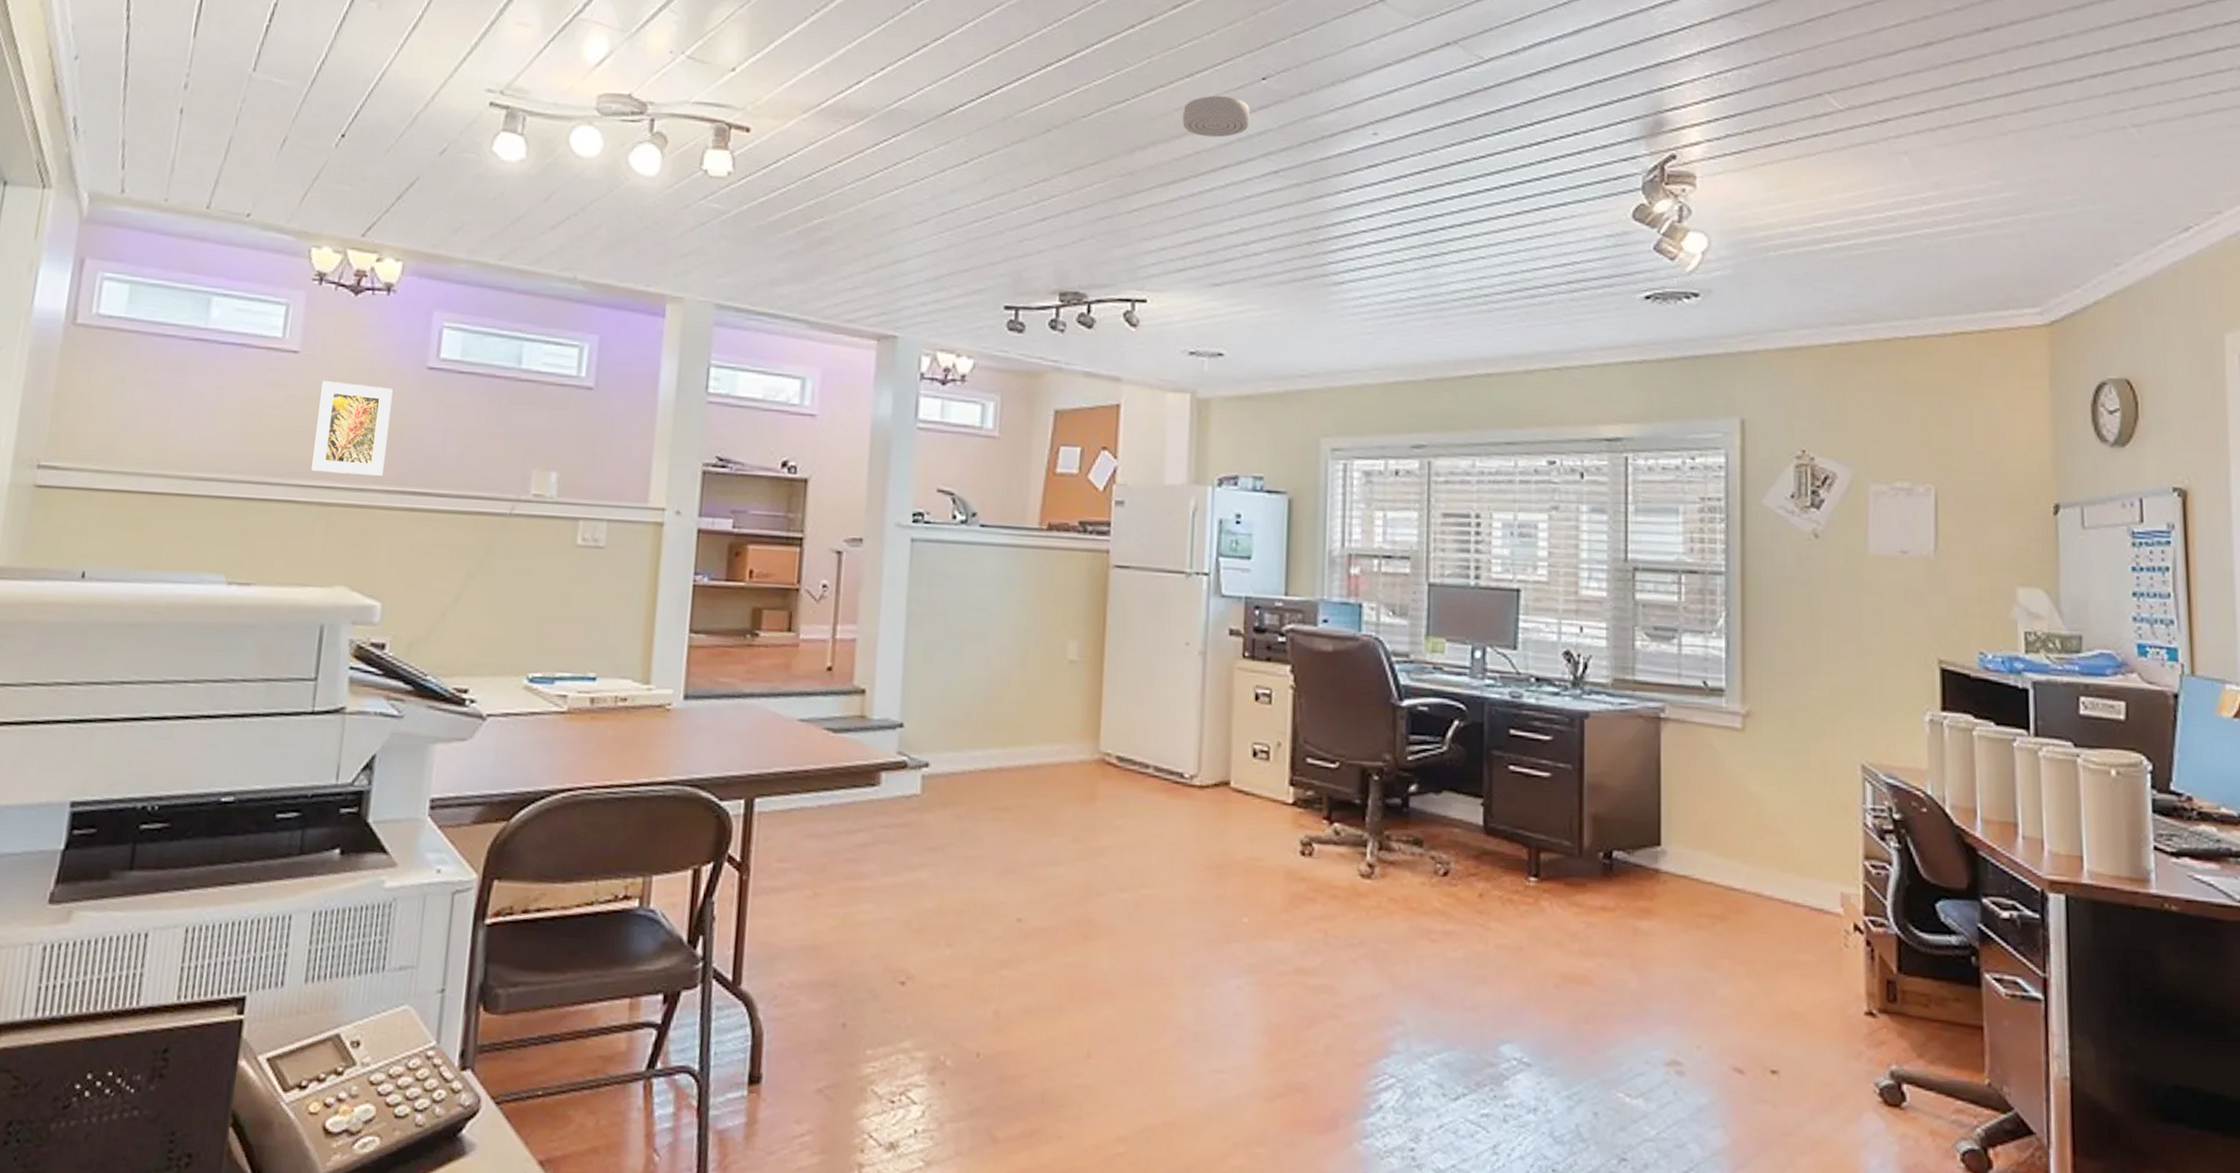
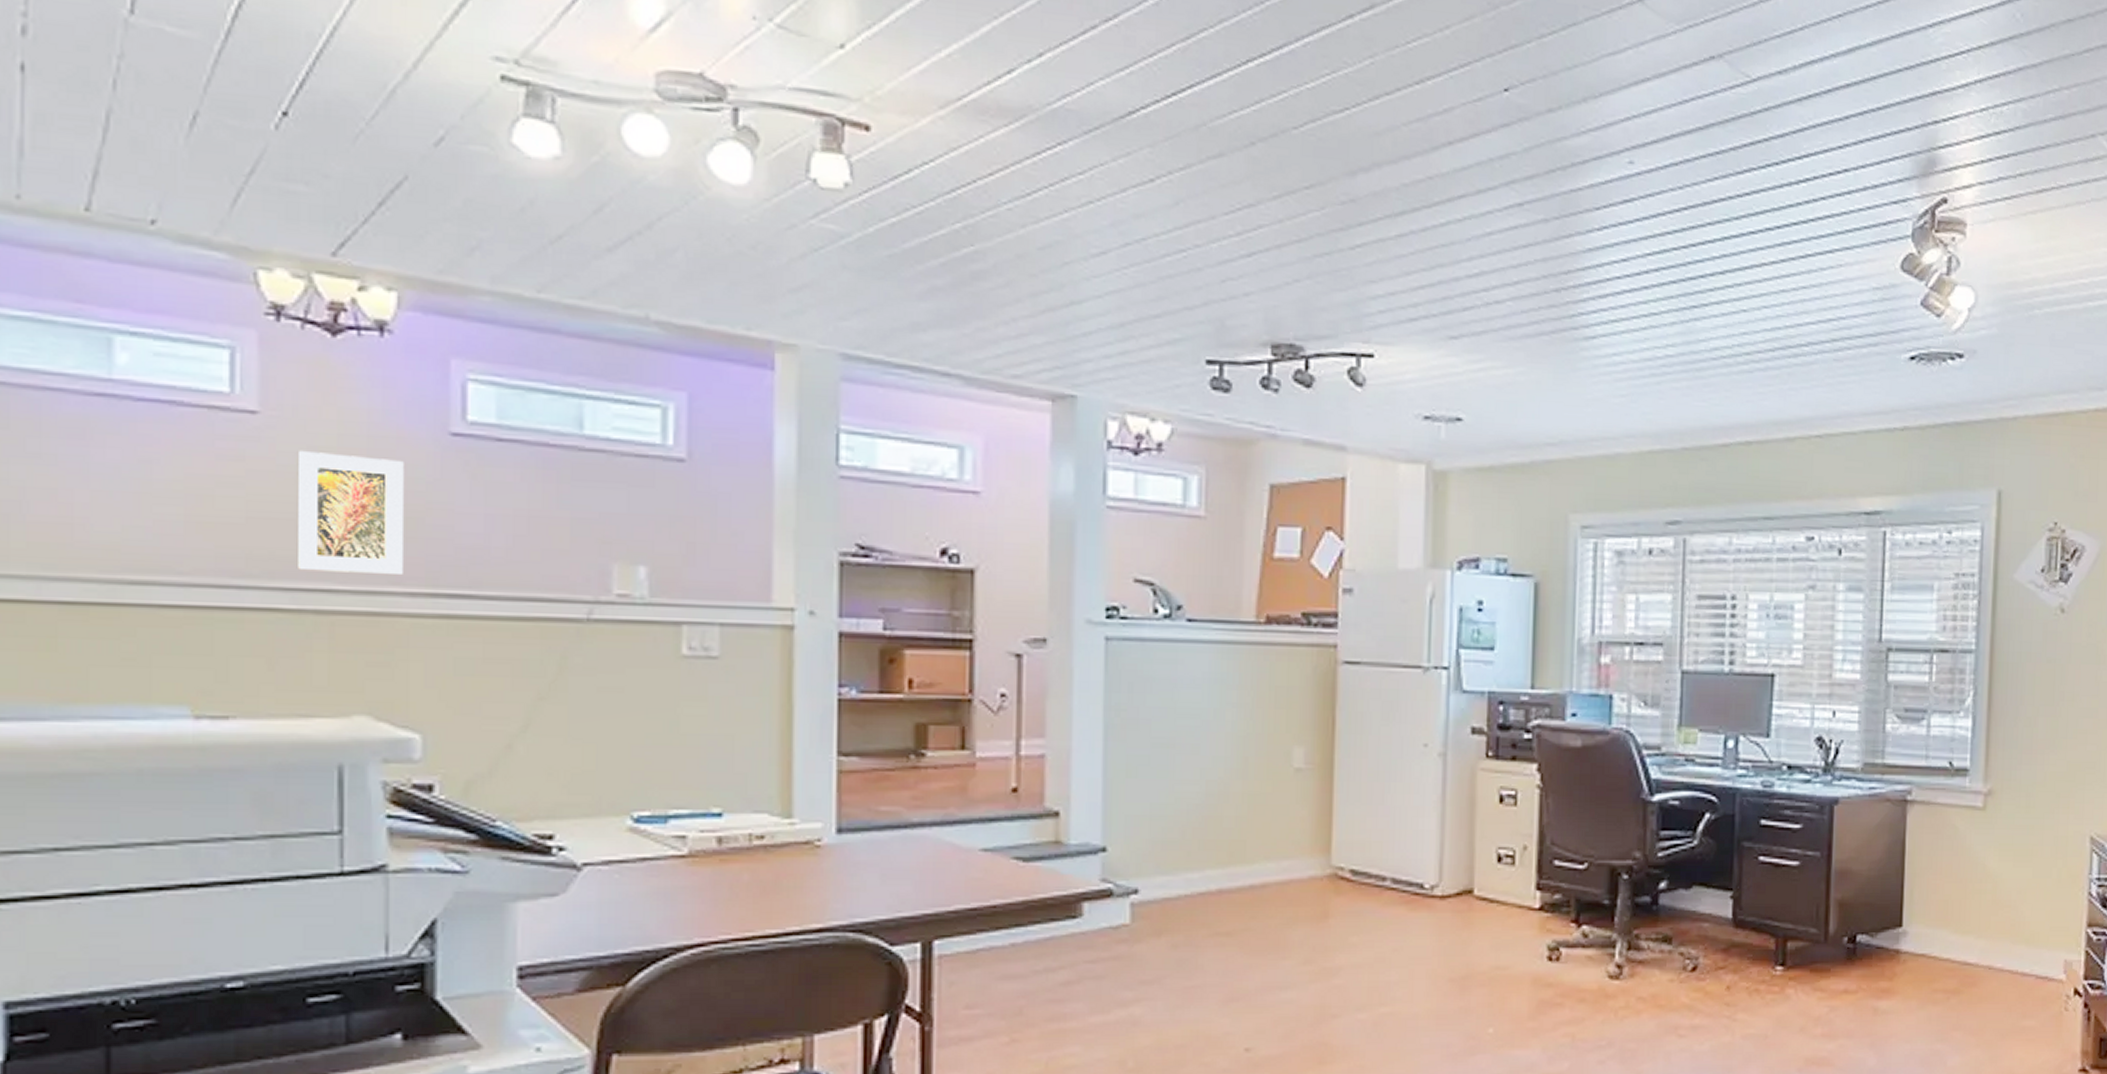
smoke detector: present [1182,96,1250,138] -> none [1412,108,1490,161]

